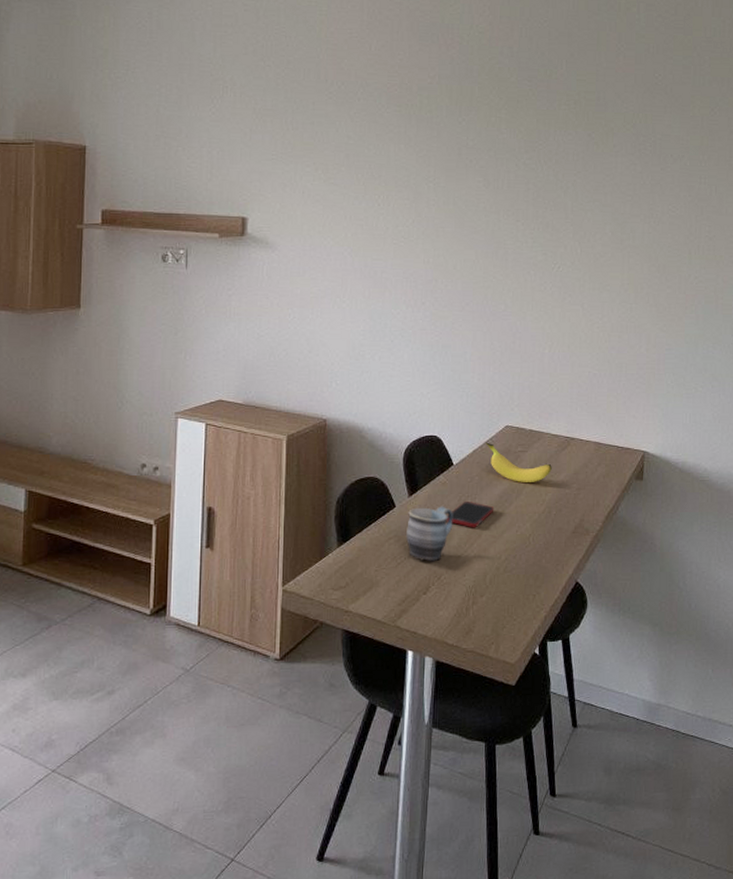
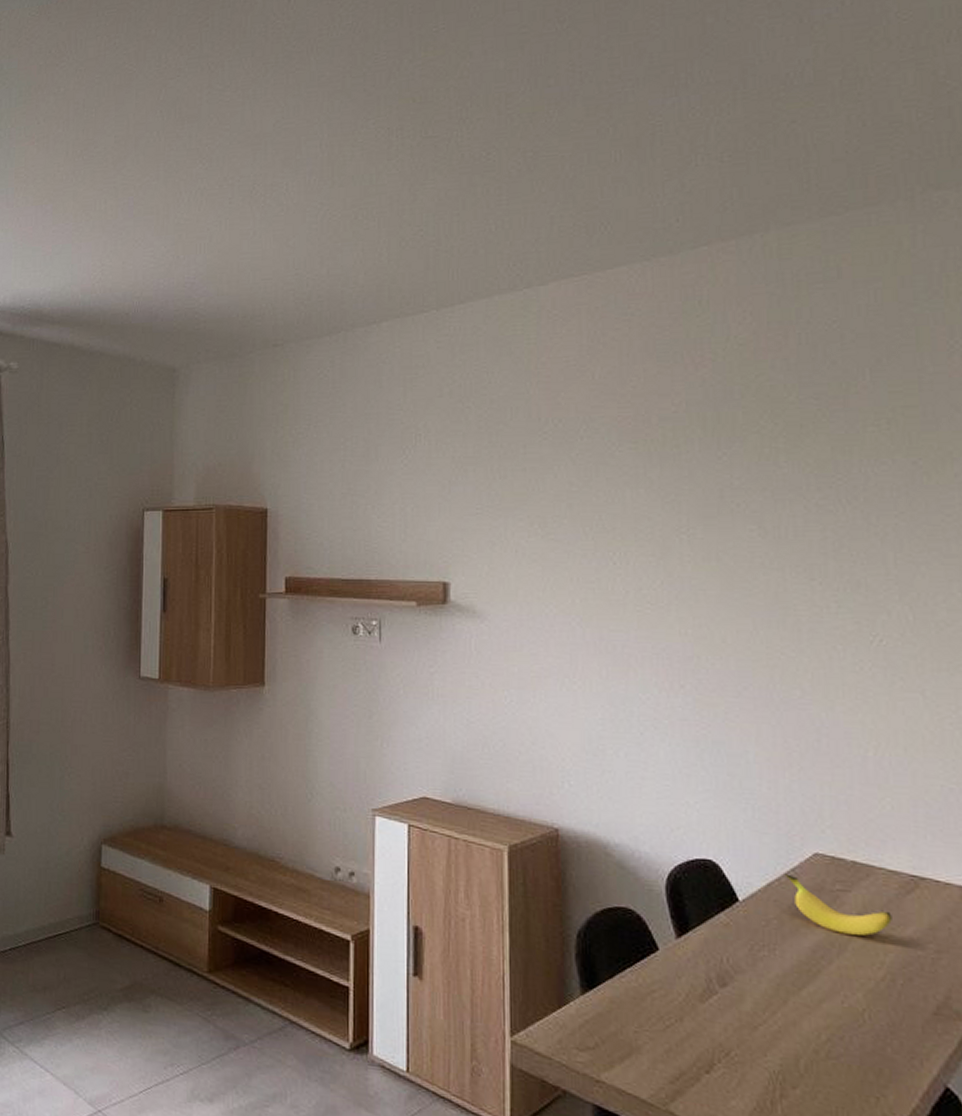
mug: present [406,506,453,562] -> none [676,953,744,1031]
cell phone: present [446,500,494,528] -> none [732,951,805,991]

